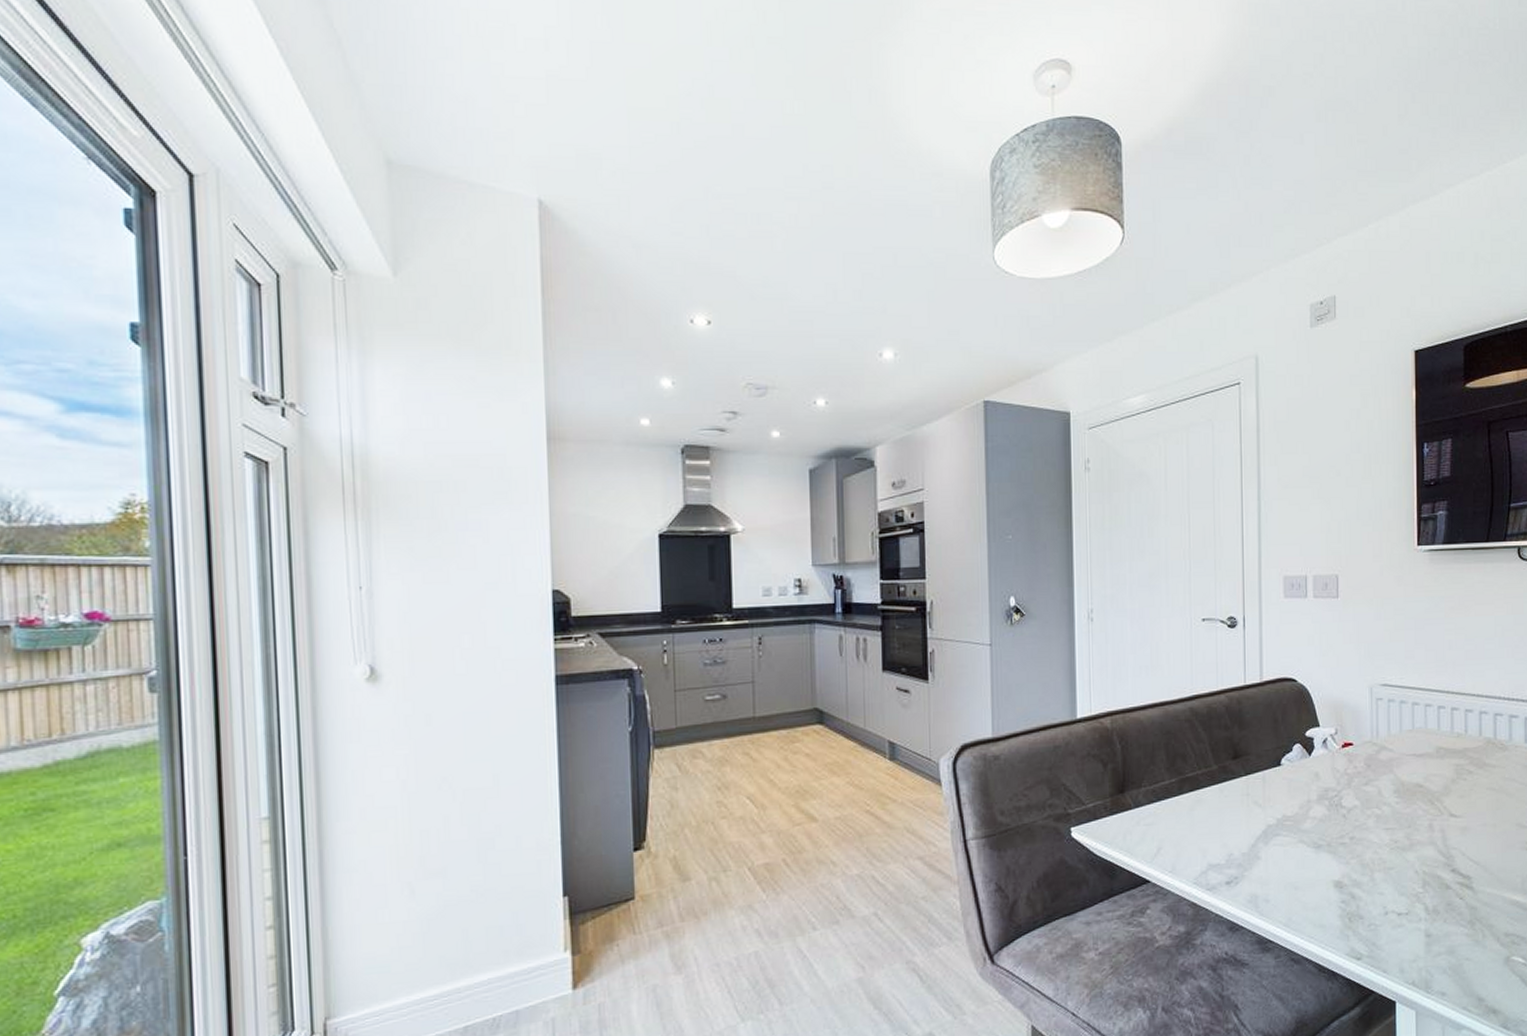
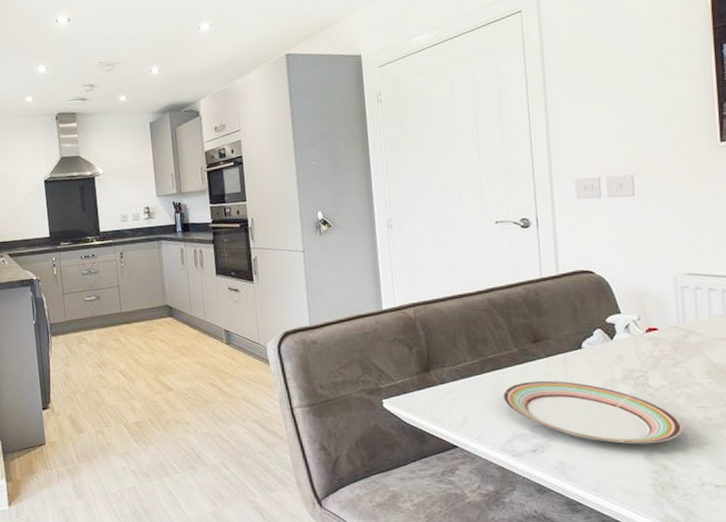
plate: none [1200,801,1370,871] -> present [503,380,682,444]

